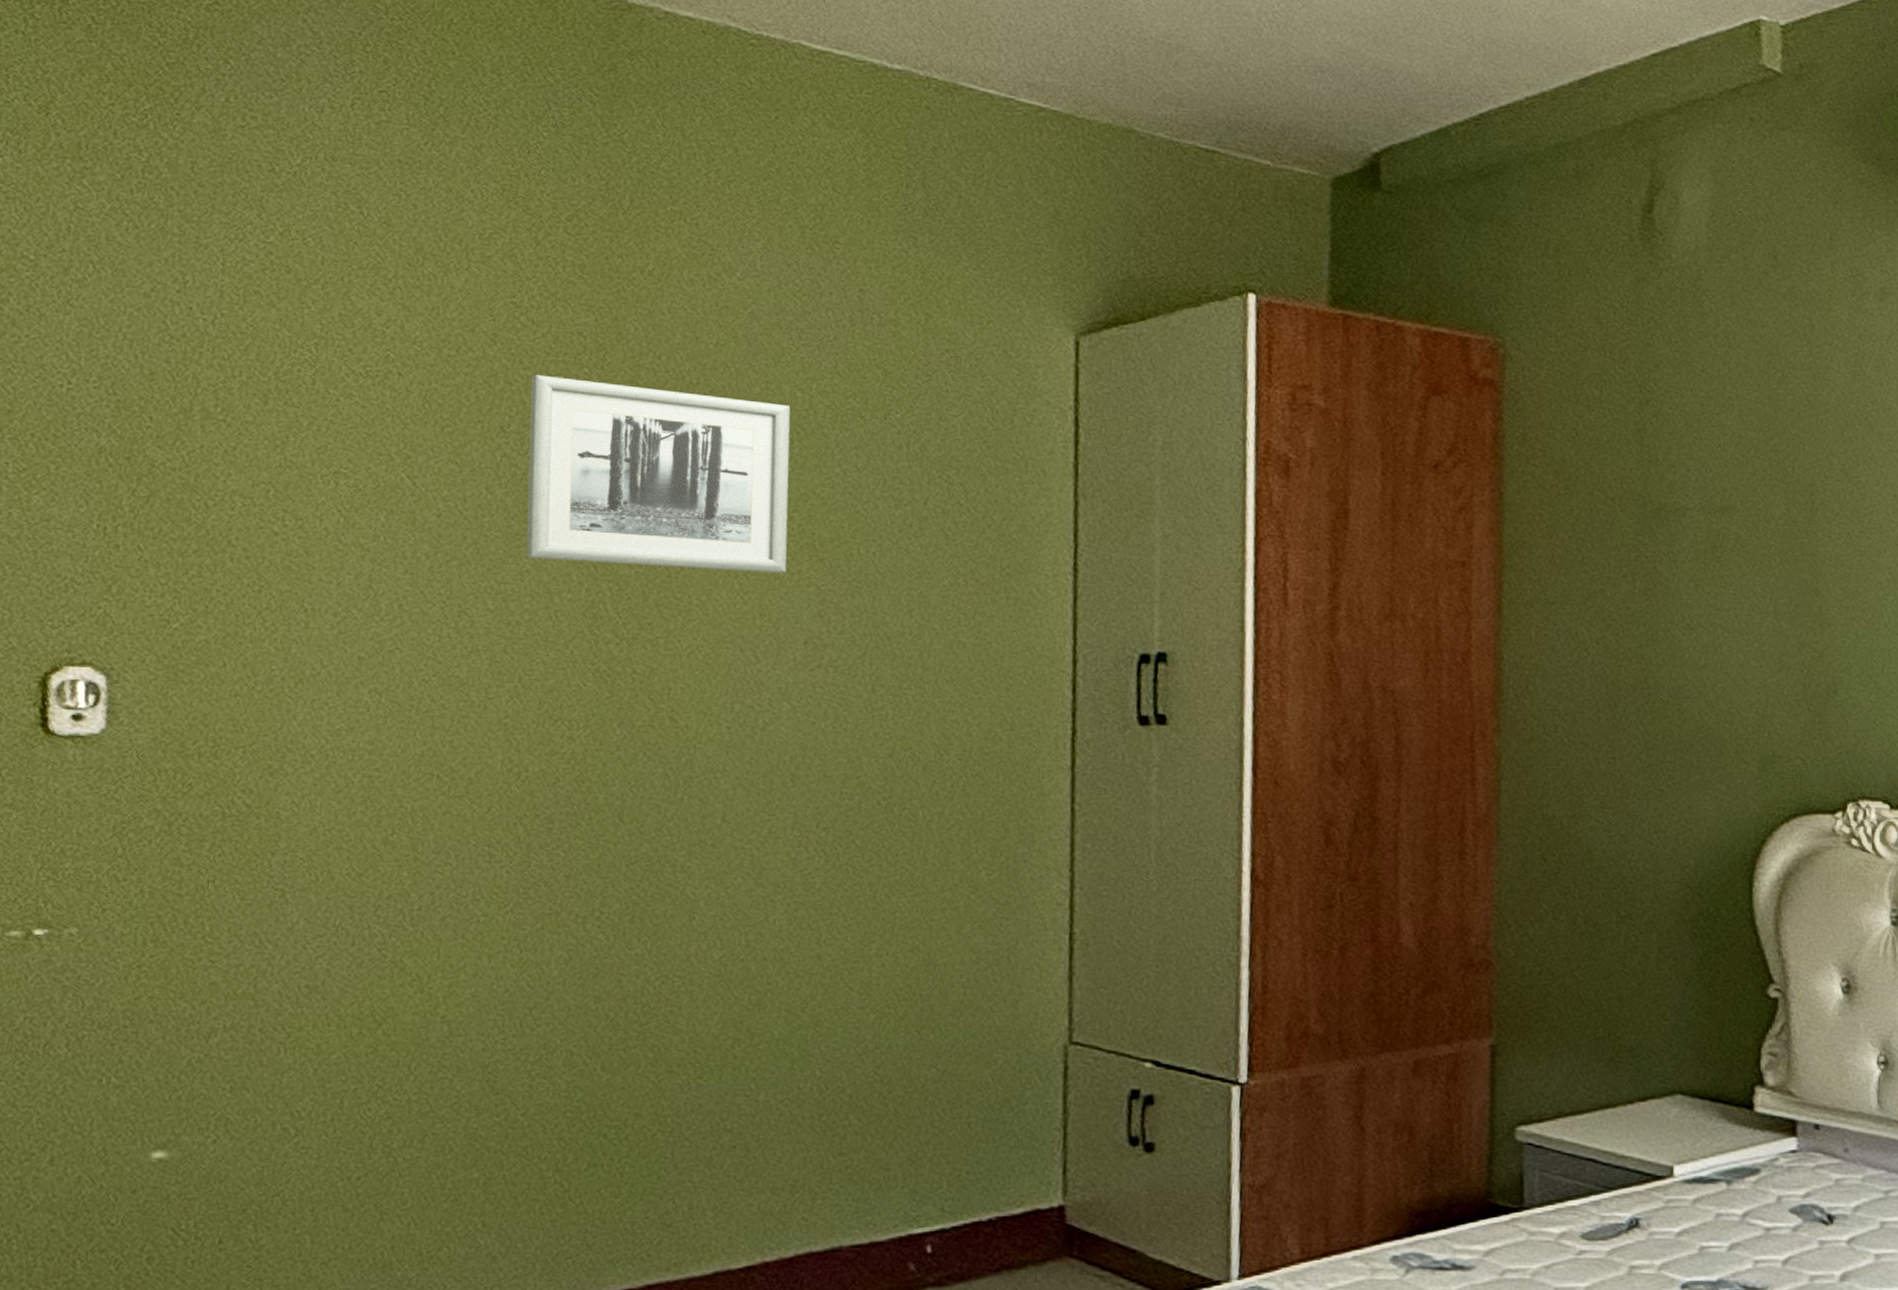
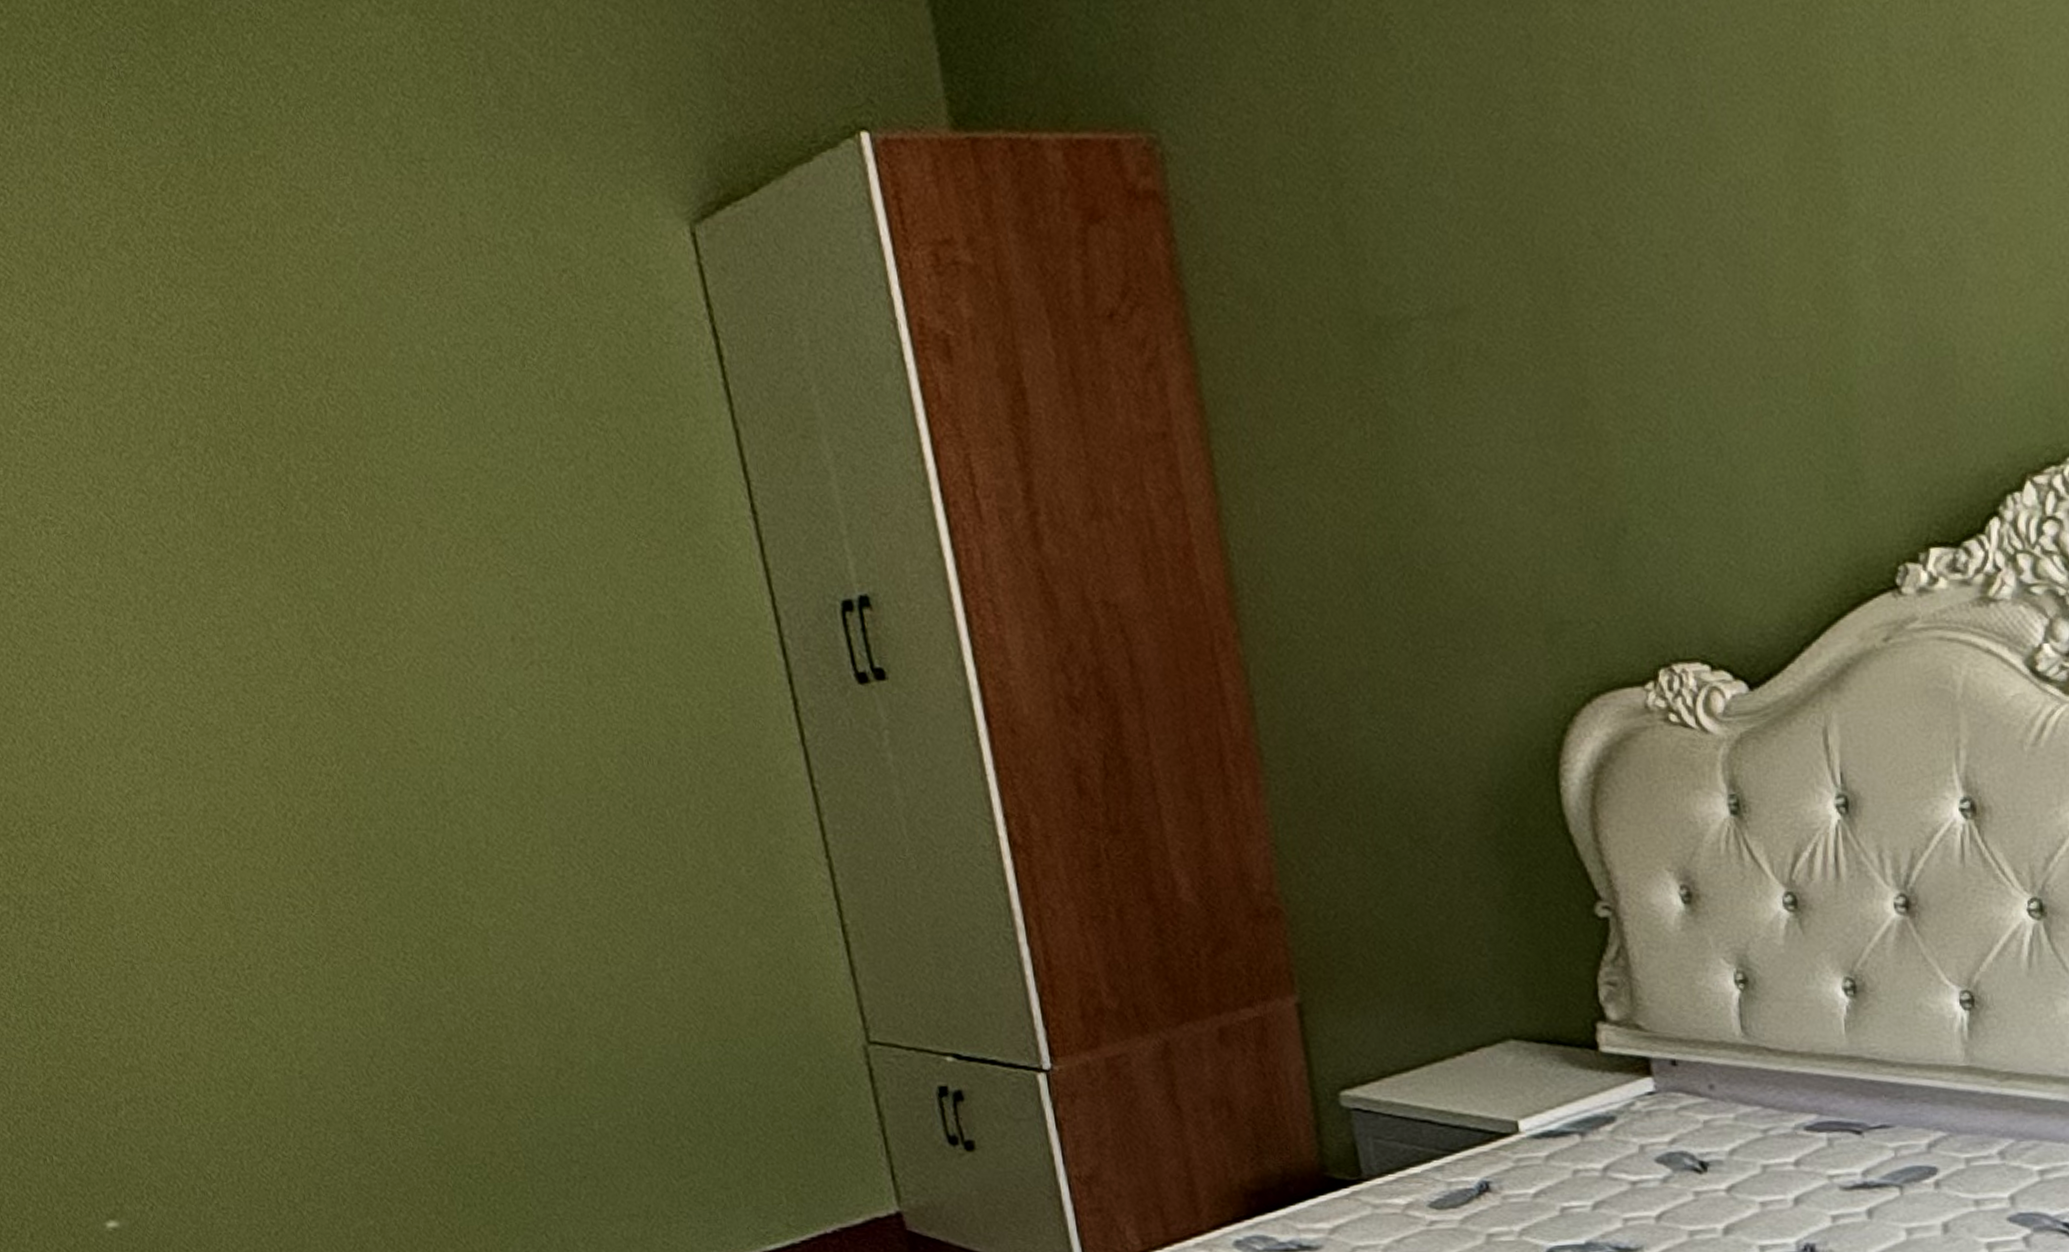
wall art: present [526,375,791,573] -> none [181,367,474,586]

